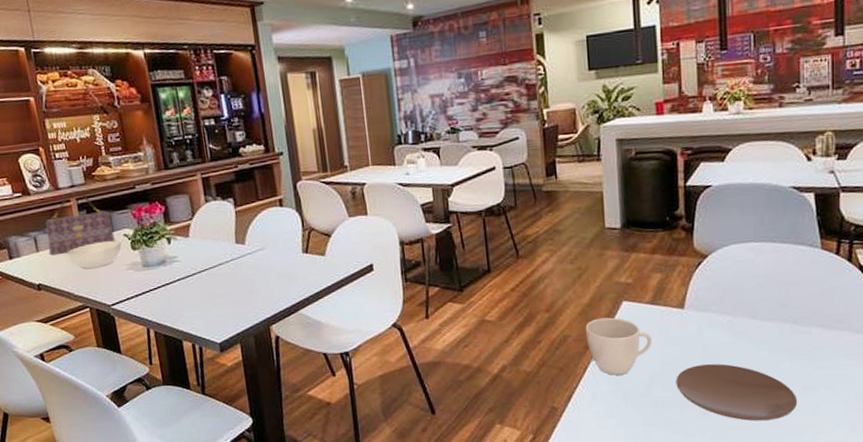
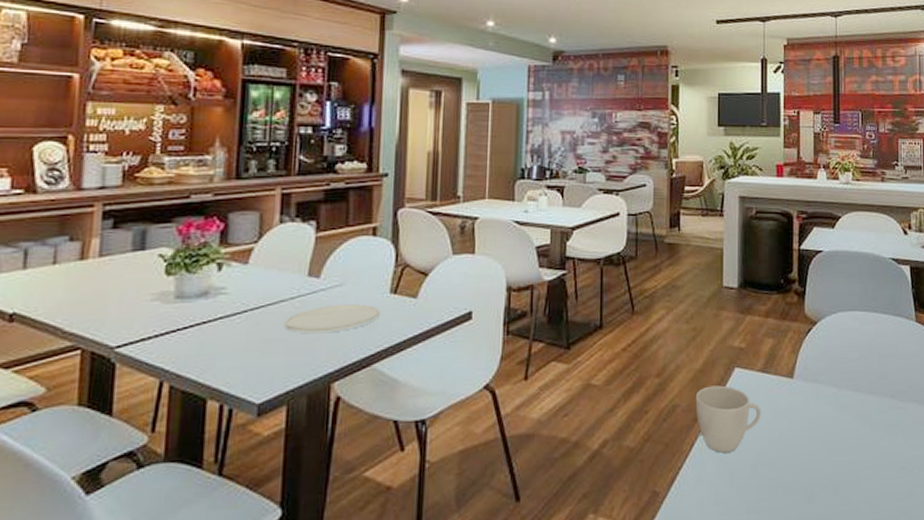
handbag: present [45,190,116,255] -> none [41,193,146,275]
bowl: present [67,241,122,270] -> none [69,262,153,297]
plate: none [225,263,298,289] -> present [284,304,381,334]
plate: present [676,363,798,421] -> none [782,440,895,507]

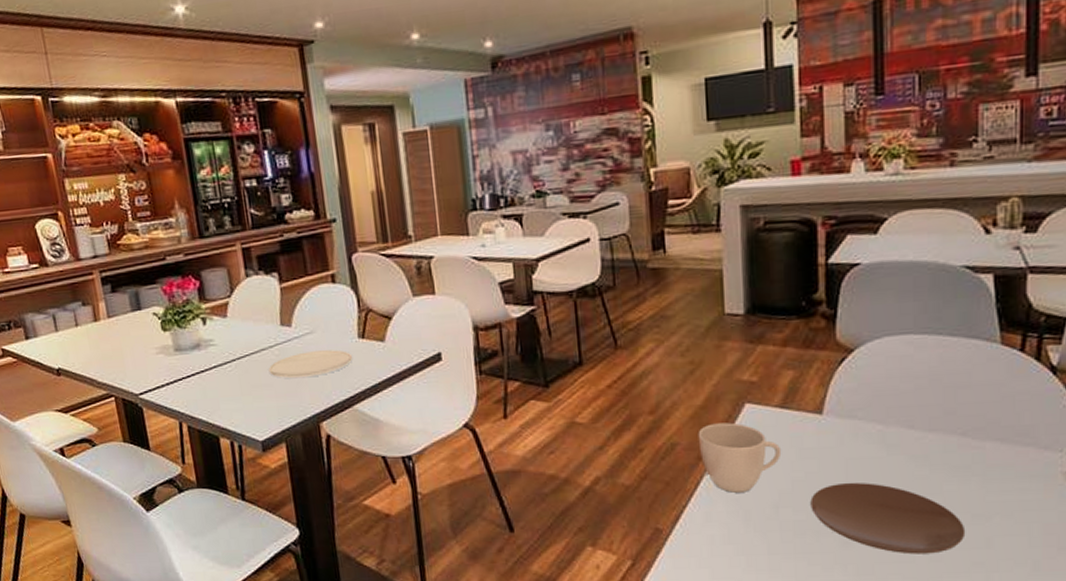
plate: none [782,440,895,507] -> present [810,482,966,554]

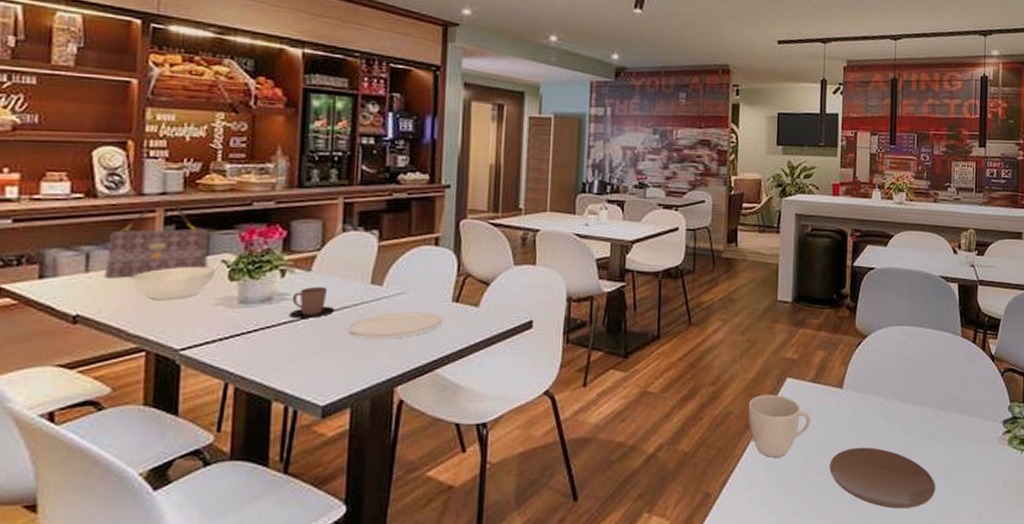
handbag: none [65,261,144,336] -> present [104,199,209,279]
bowl: none [89,320,151,353] -> present [132,267,216,301]
cup: none [216,332,255,362] -> present [289,287,335,318]

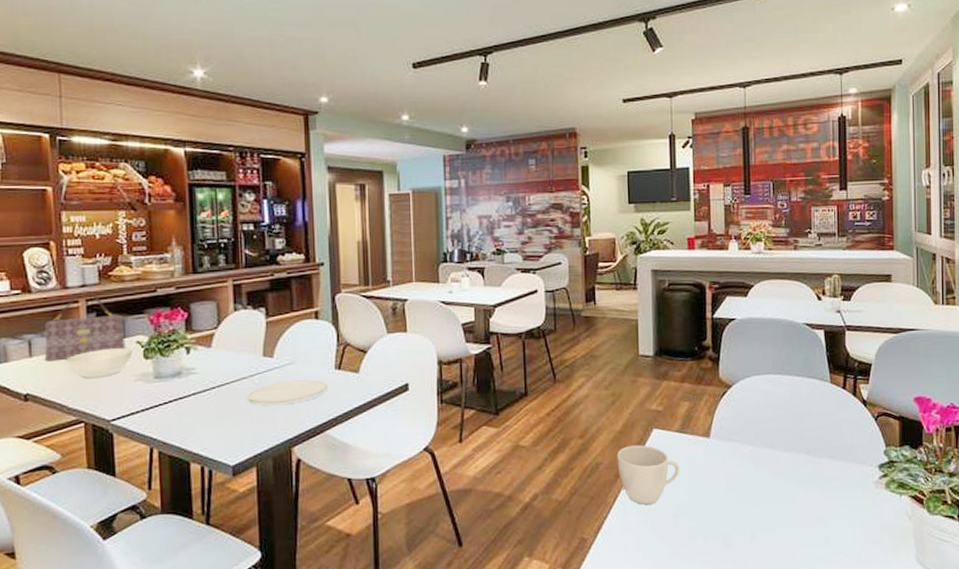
cup: present [289,287,335,318] -> none [197,361,235,390]
plate: present [829,447,936,509] -> none [701,493,811,552]

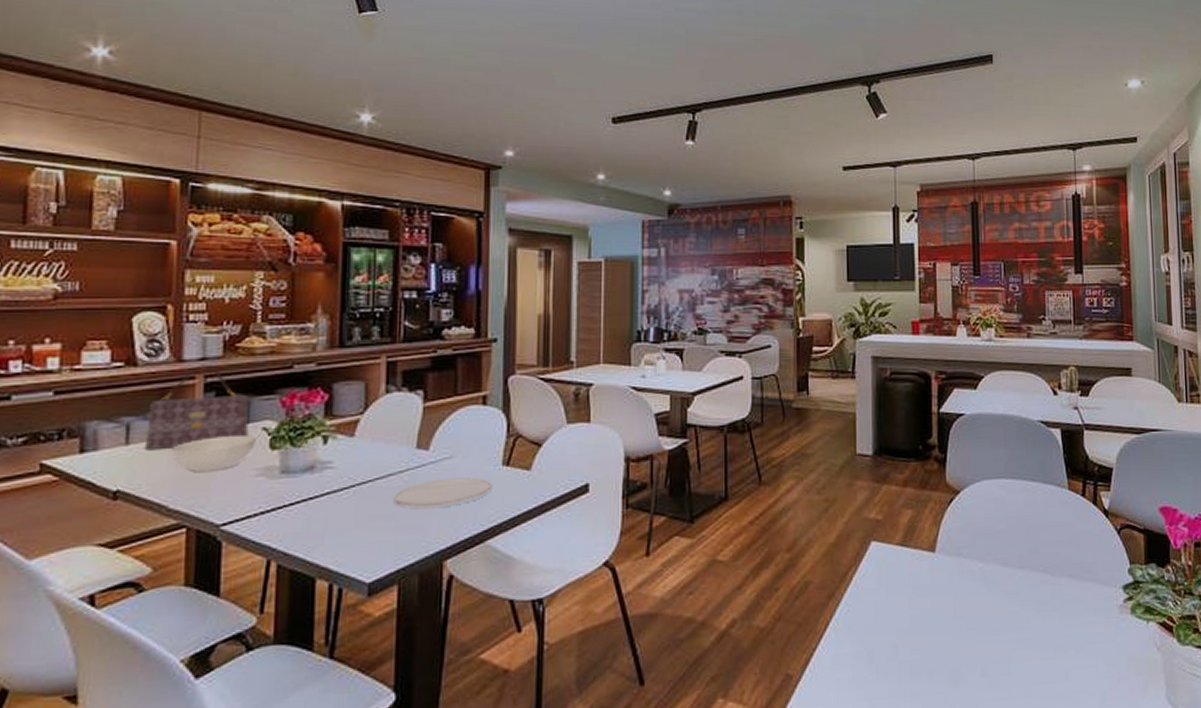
cup: present [617,445,680,505] -> none [829,560,901,633]

